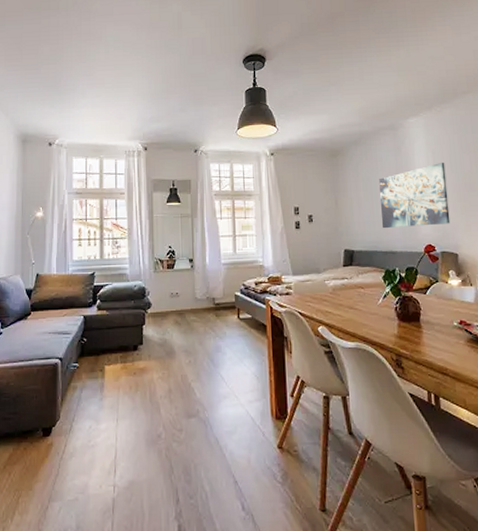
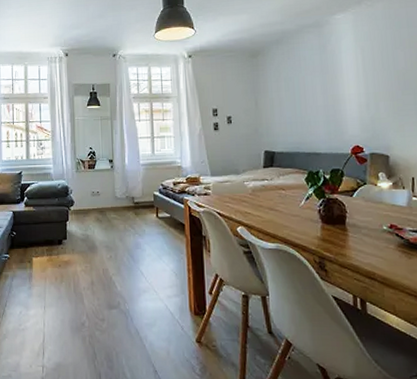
wall art: present [379,163,451,229] -> none [302,60,381,130]

